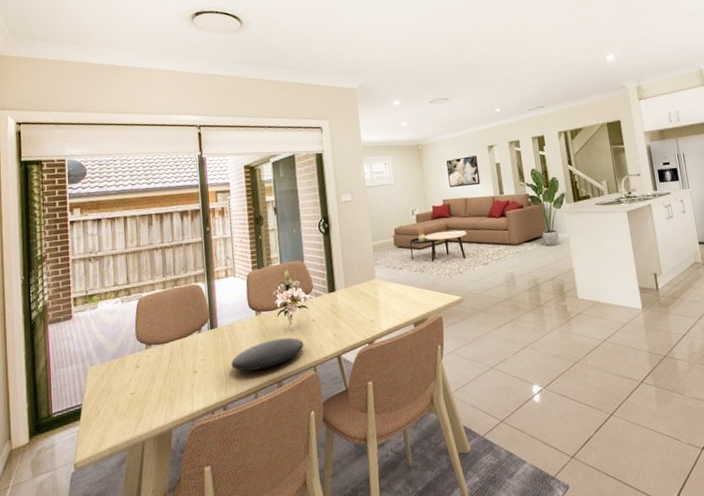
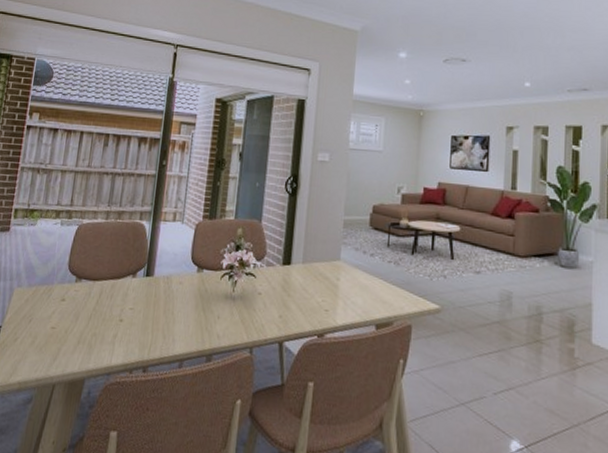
plate: present [231,337,304,372] -> none [160,304,244,336]

